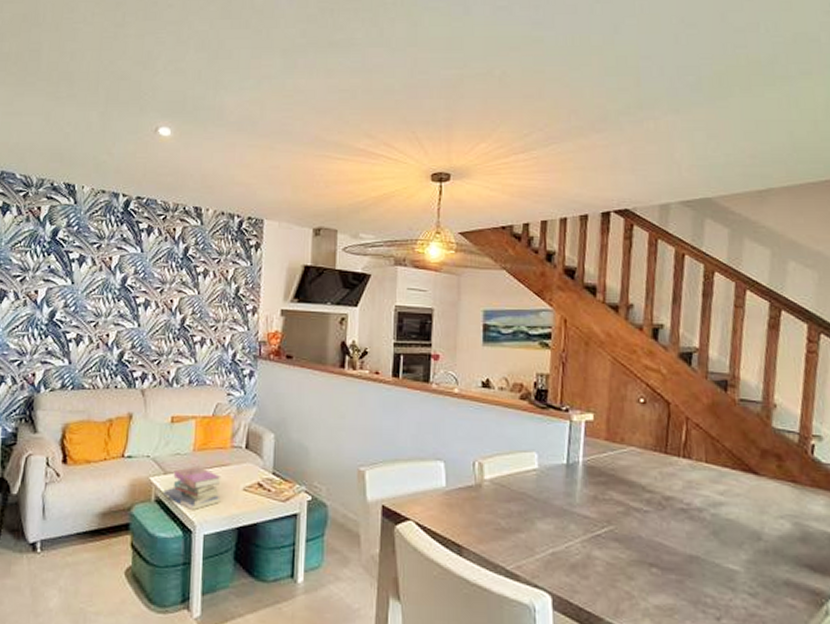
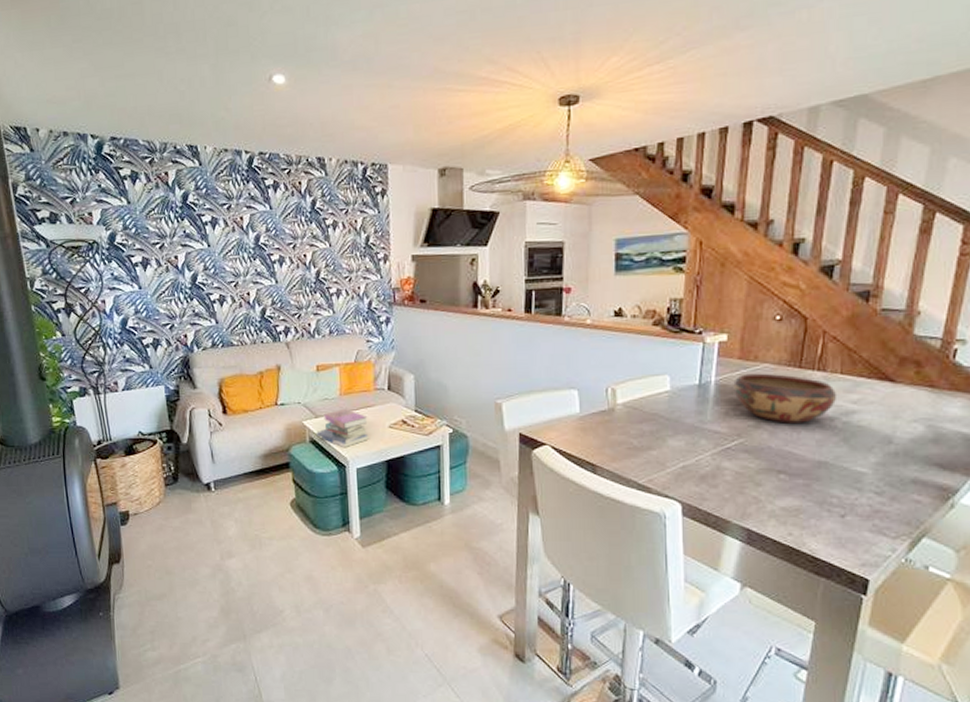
decorative bowl: none [601,456,703,513] -> present [733,373,836,424]

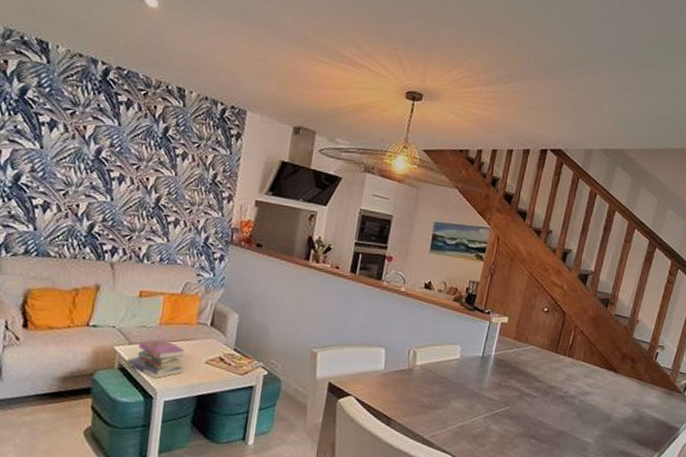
decorative bowl: present [733,373,836,424] -> none [506,352,578,398]

